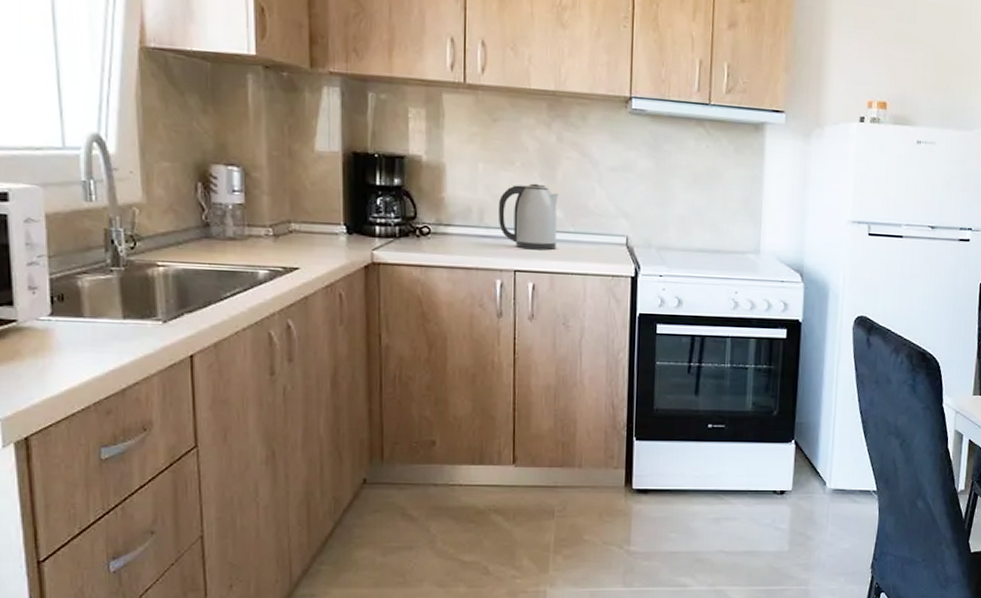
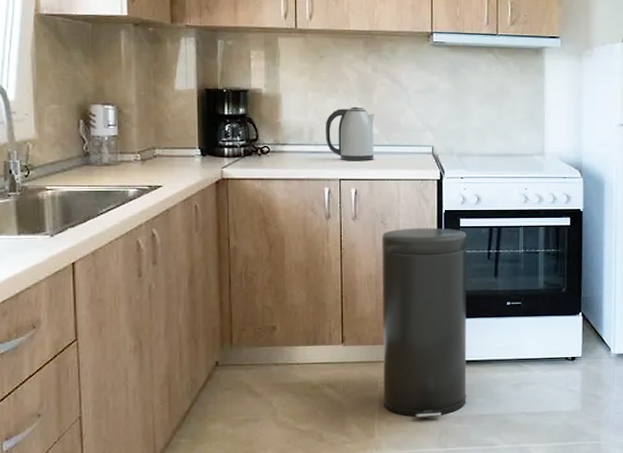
pedal bin: none [559,332,664,552] -> present [382,228,467,418]

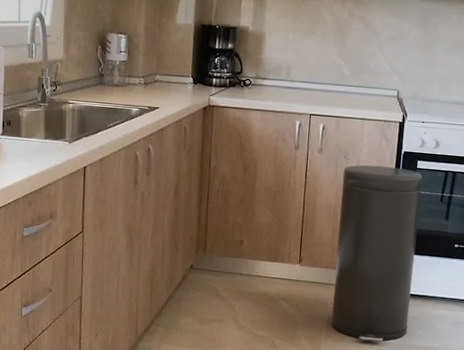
kettle: present [325,106,375,161] -> none [301,48,347,99]

